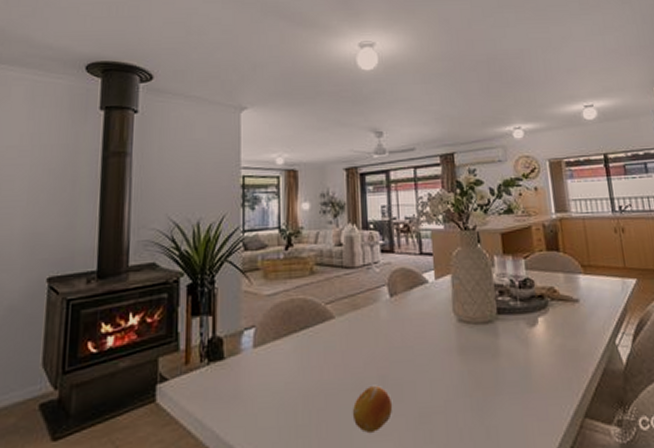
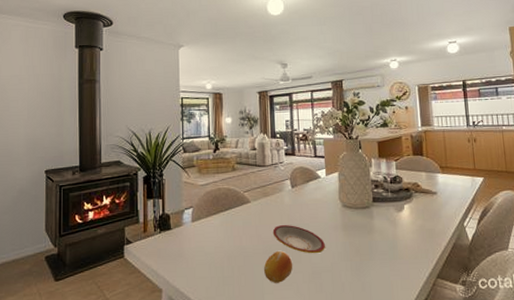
plate: none [364,348,437,389] -> present [272,225,326,254]

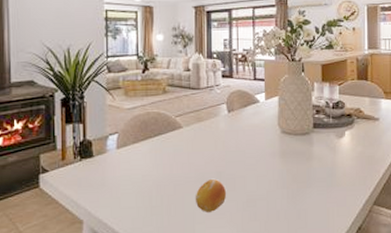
plate: present [272,225,326,254] -> none [206,152,262,182]

